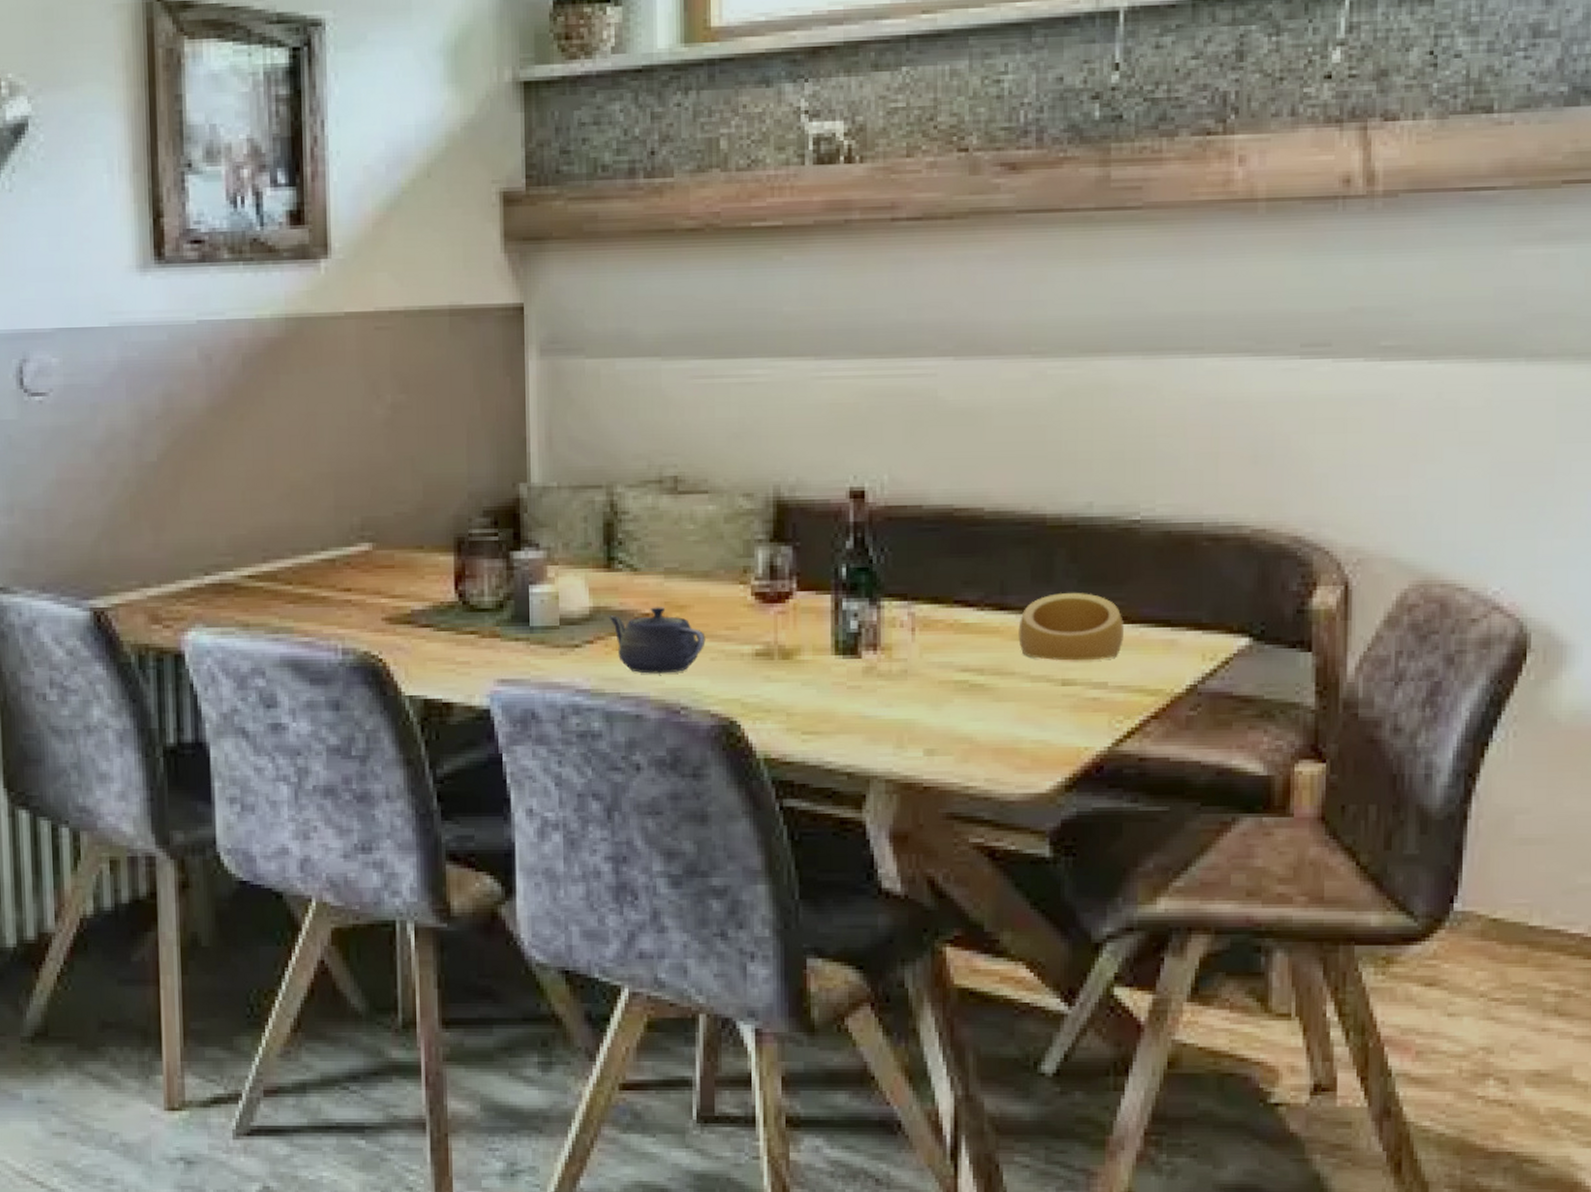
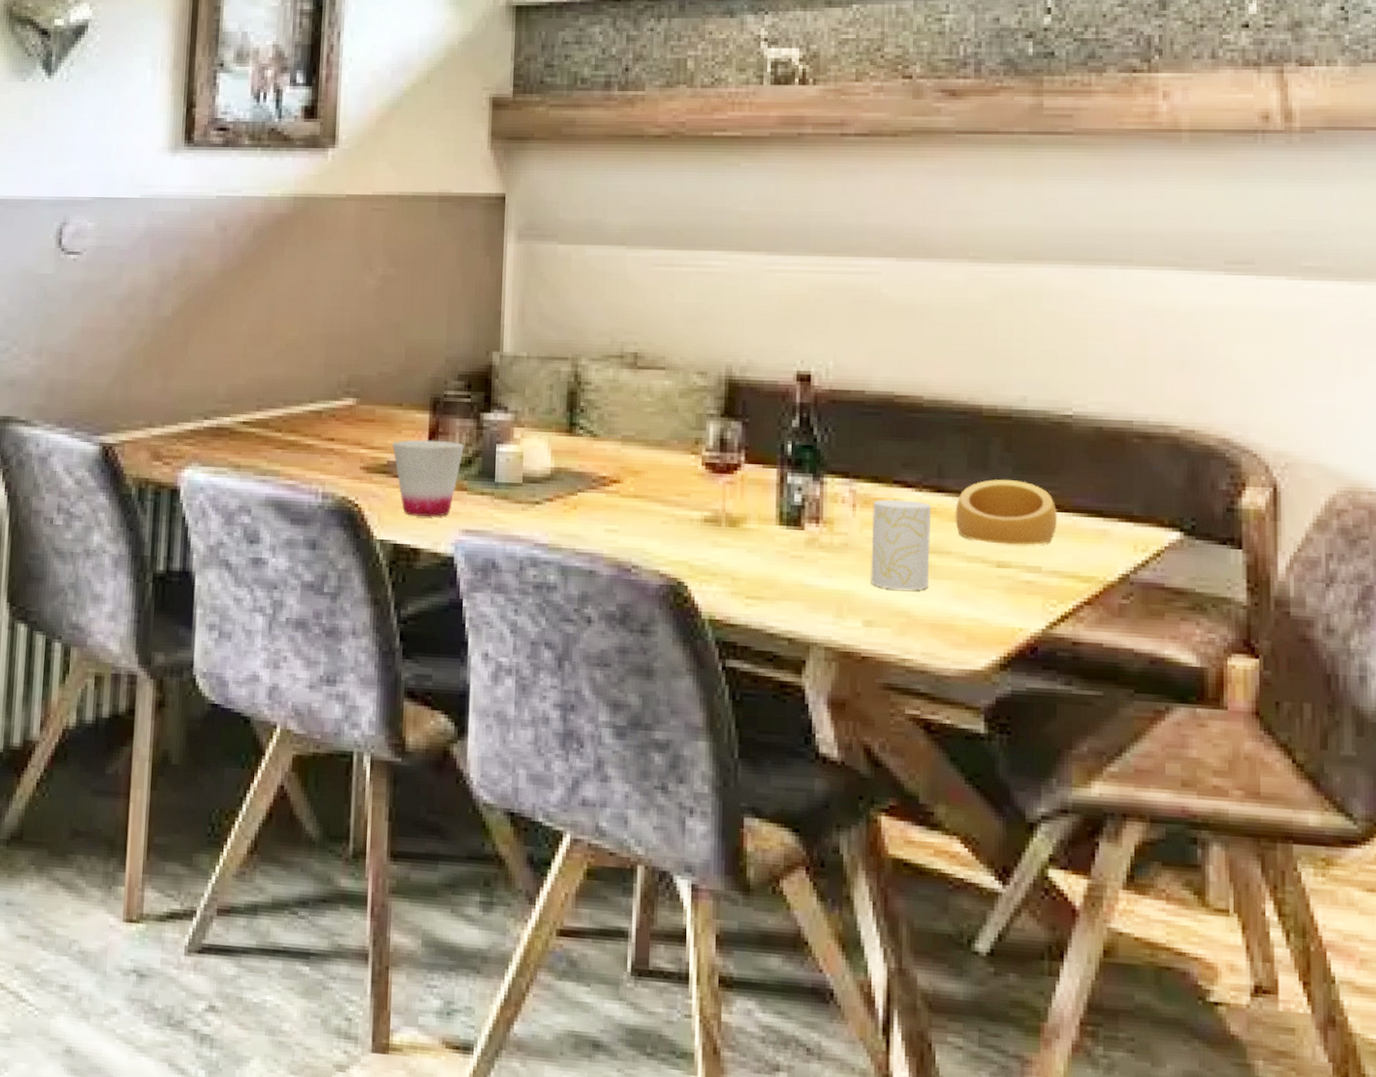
cup: none [416,584,494,669] -> present [392,439,464,518]
teapot: present [609,607,706,674] -> none [568,471,658,534]
cup: none [932,620,994,715] -> present [871,499,932,591]

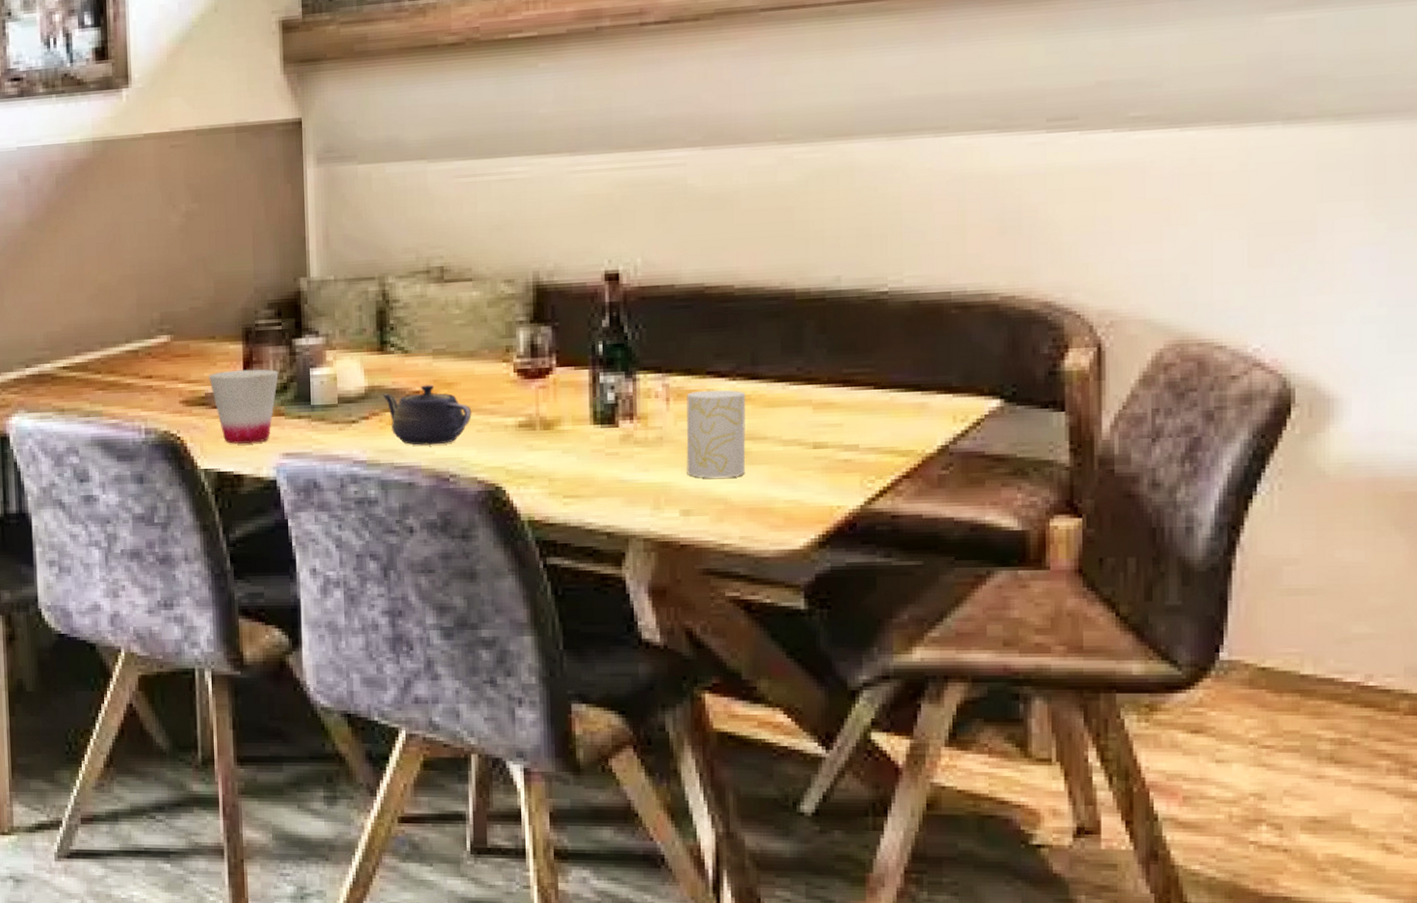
teapot: none [568,471,658,534] -> present [382,385,472,445]
ring: present [955,479,1058,545] -> none [770,361,875,426]

